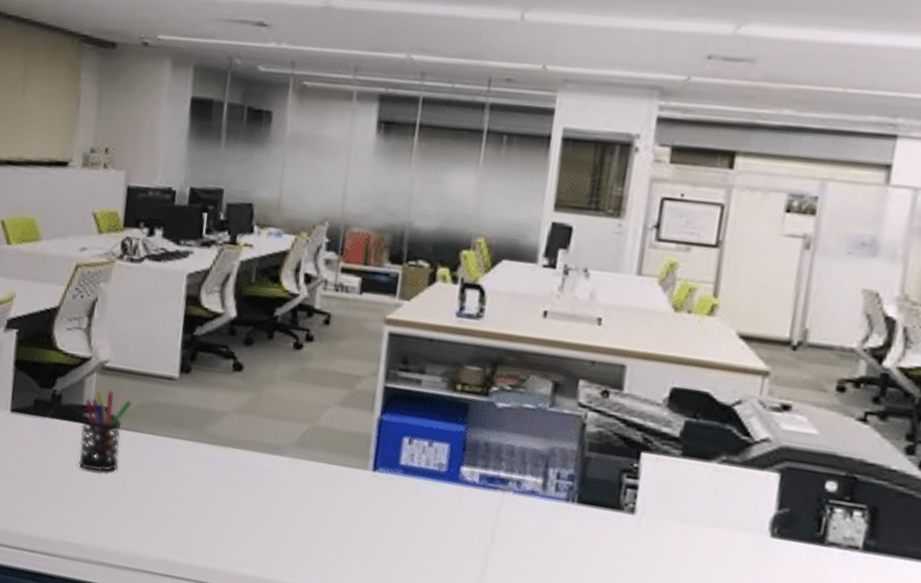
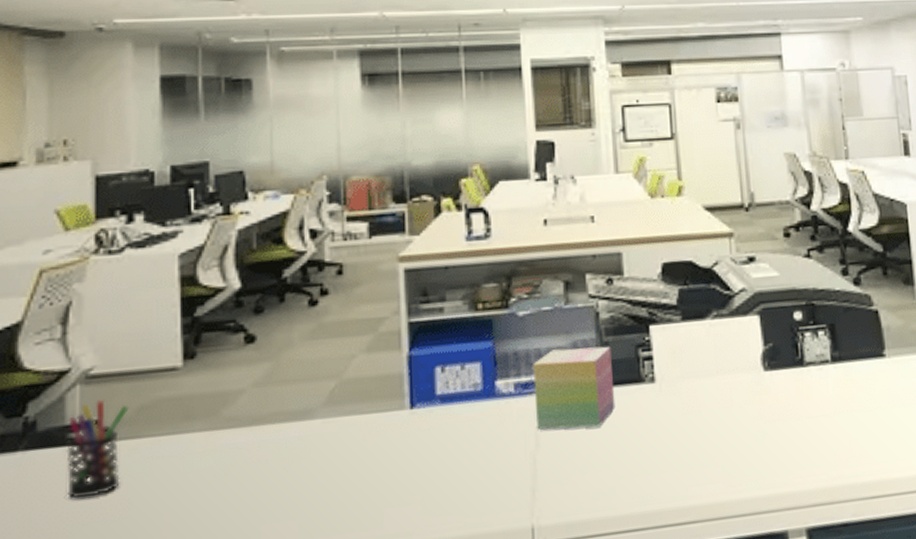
sticky notes: none [495,450,592,543] -> present [533,346,616,430]

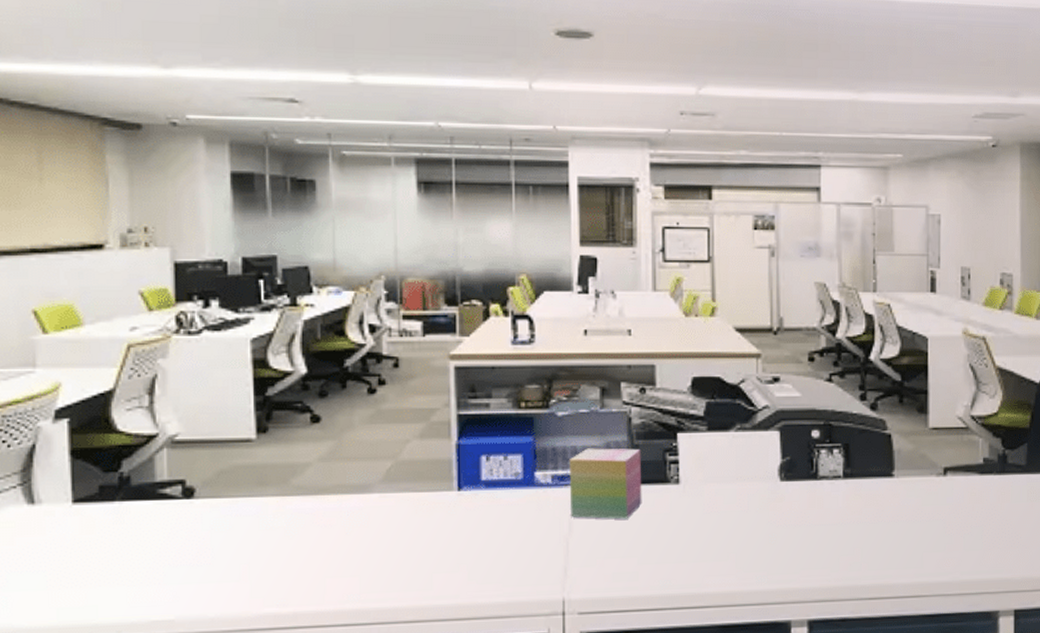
pen holder: present [66,399,129,499] -> none [157,462,210,545]

